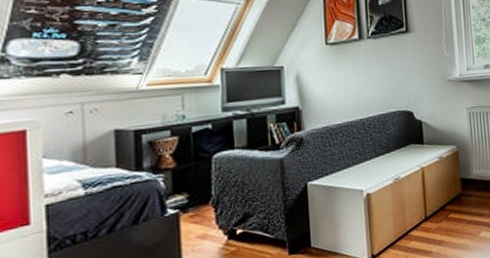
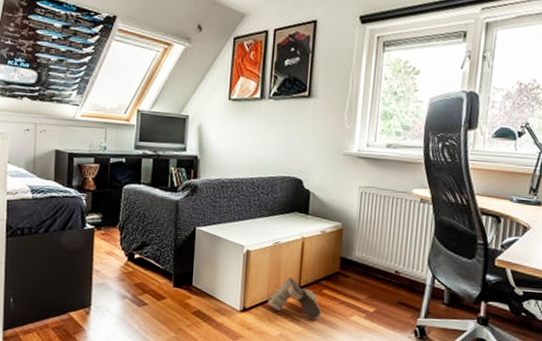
boots: none [396,209,452,249] -> present [267,276,322,320]

